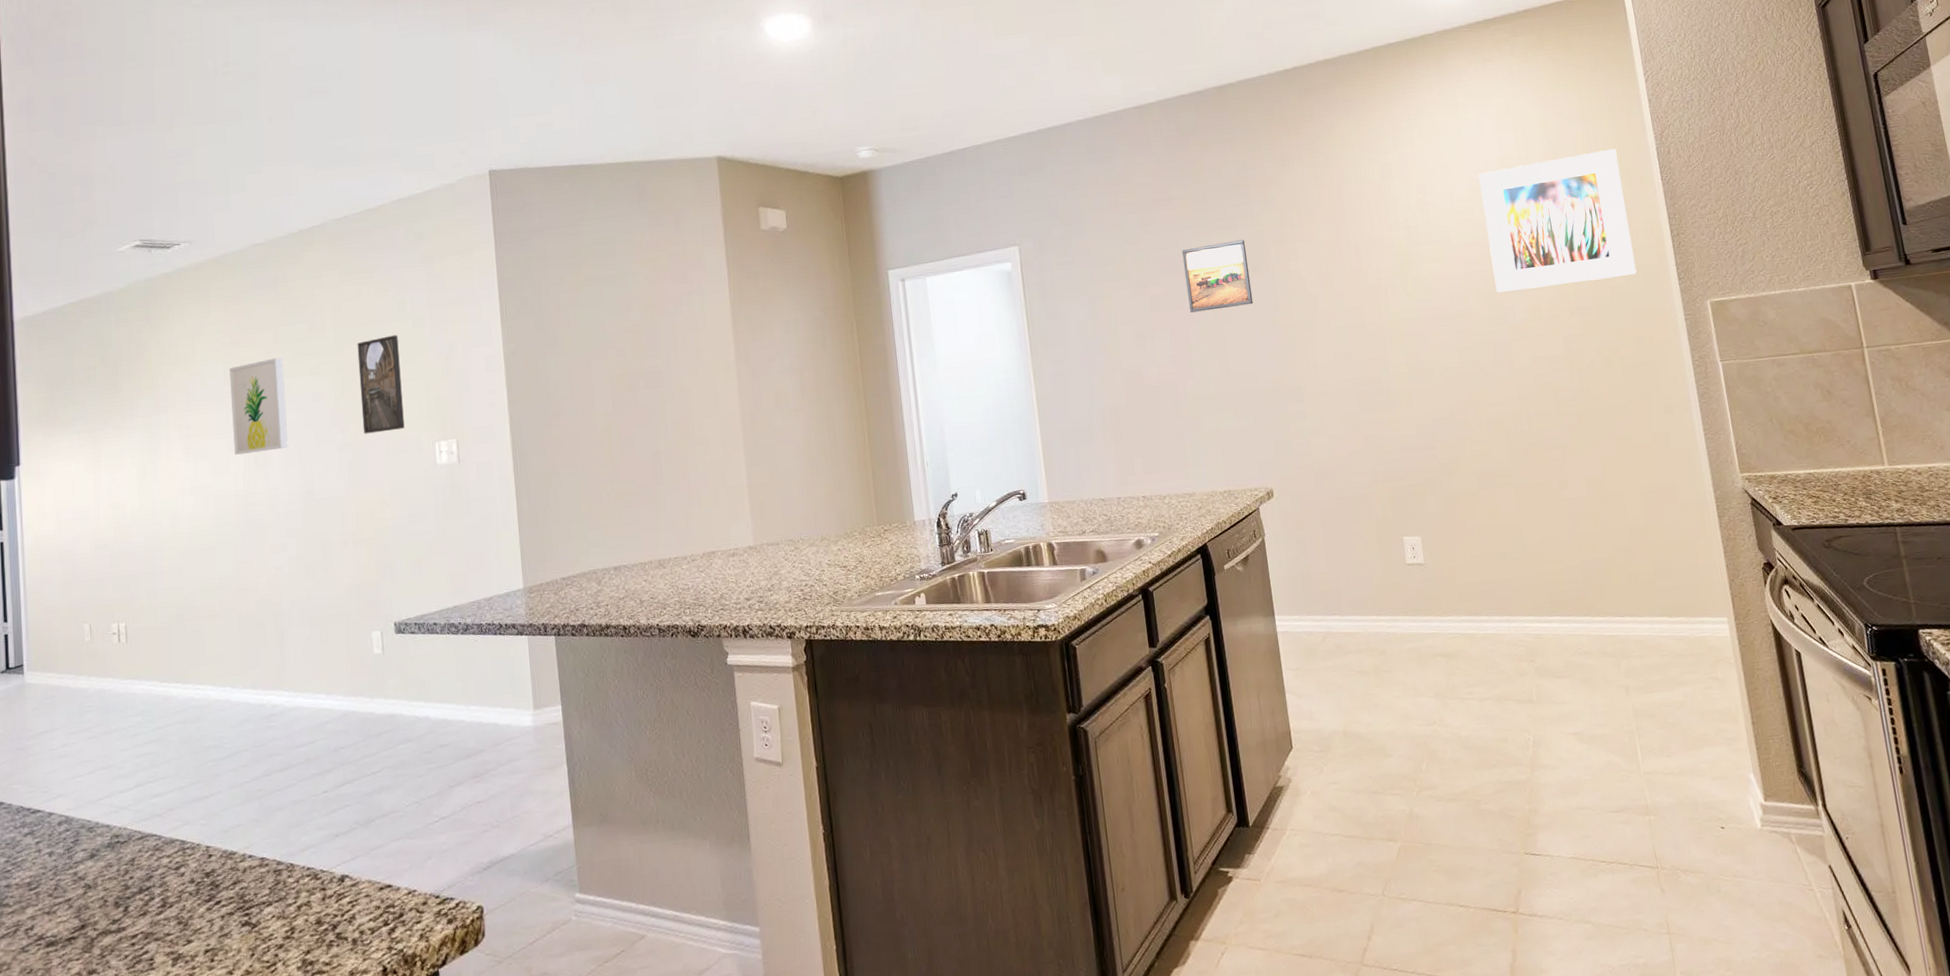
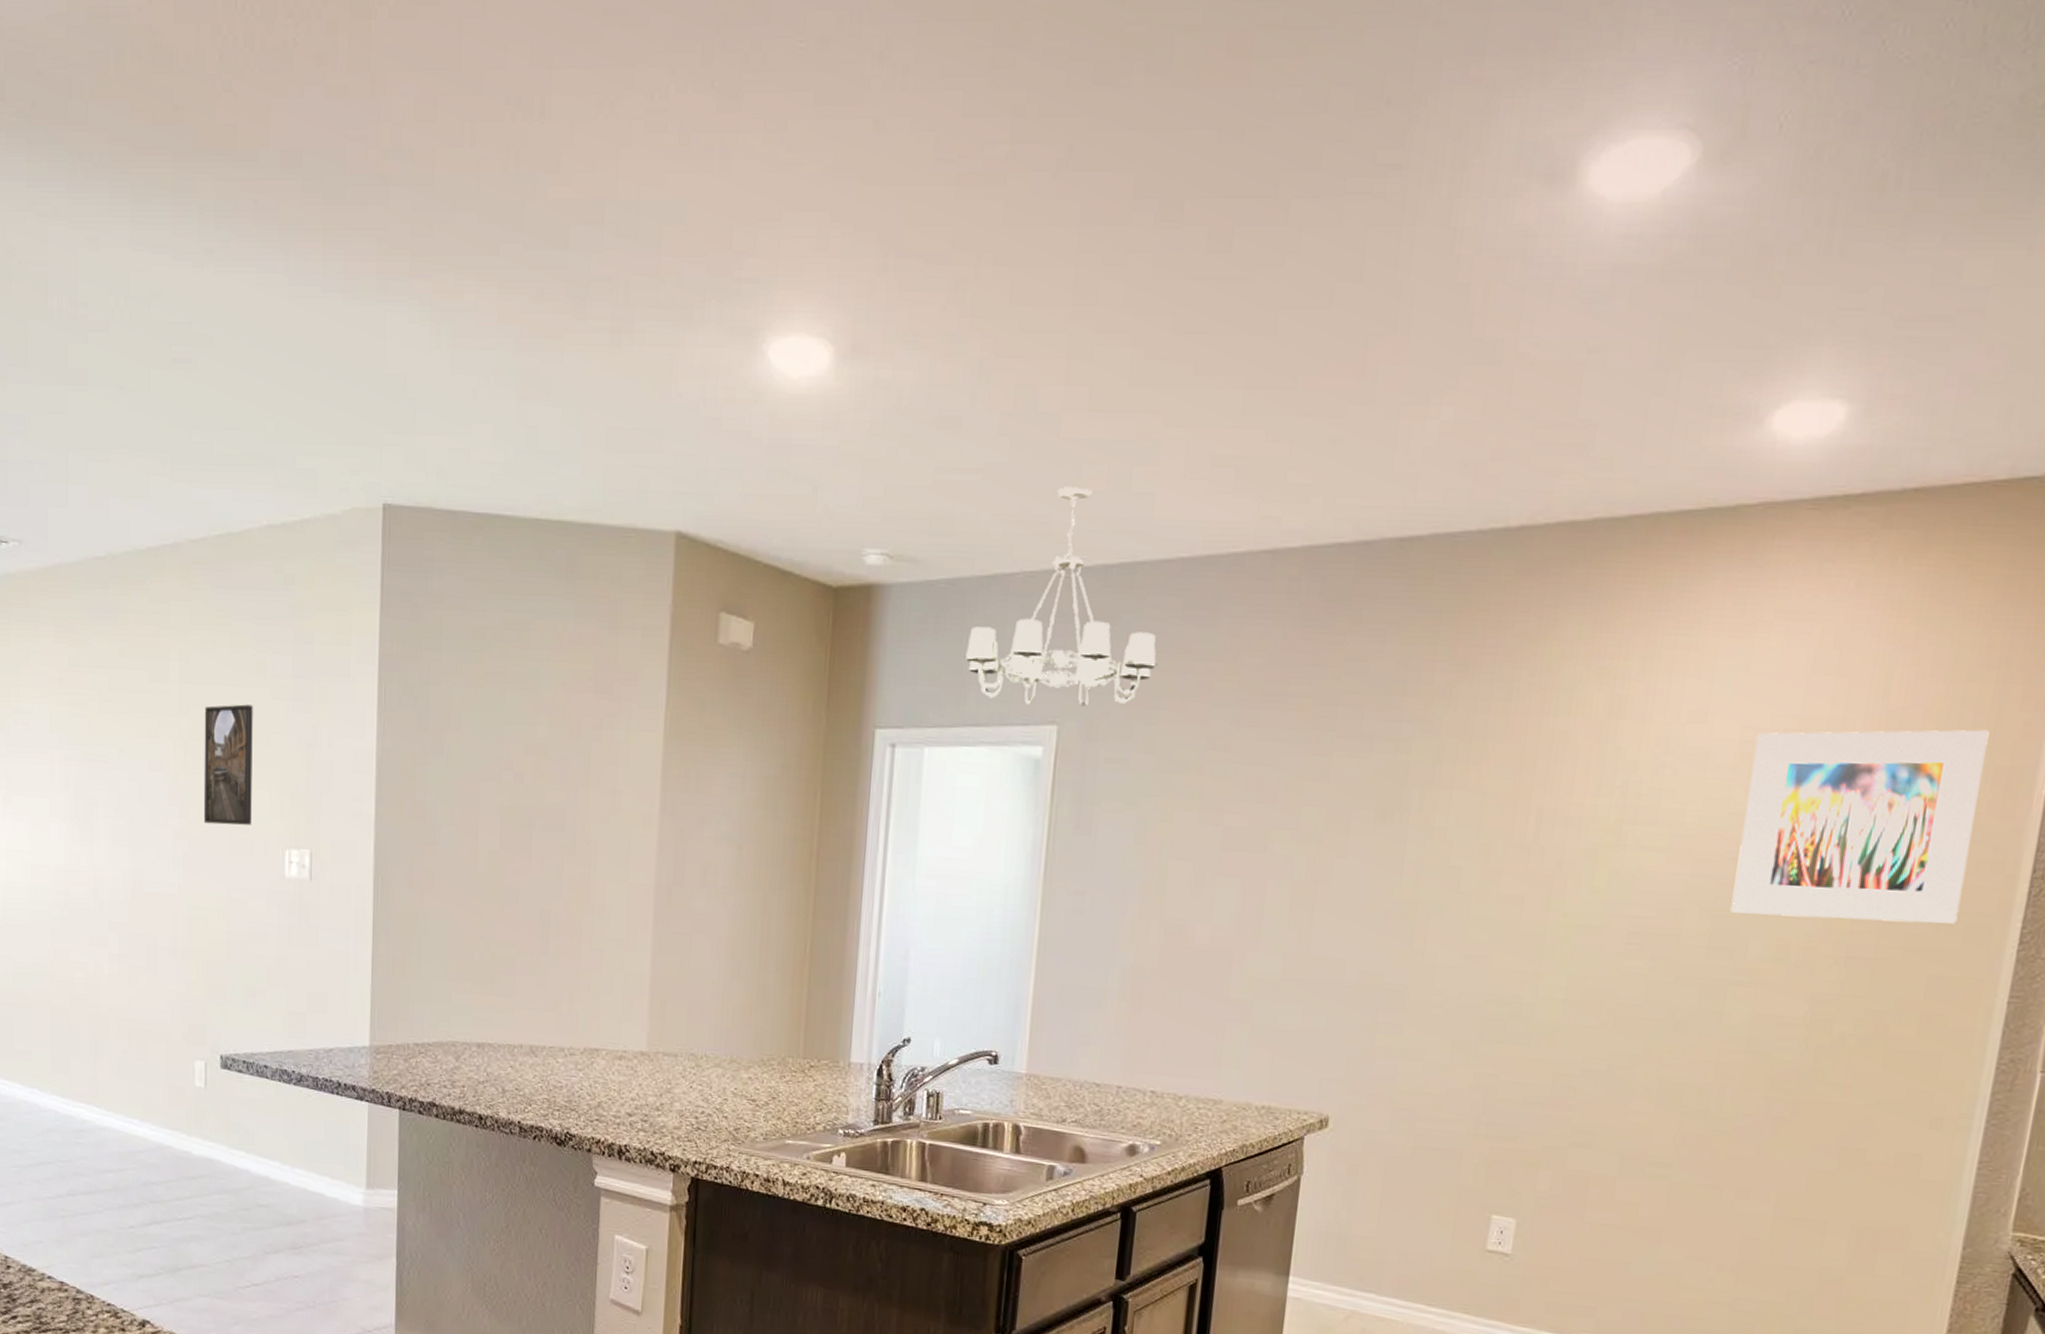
wall art: present [229,357,288,455] -> none [57,708,117,823]
chandelier: none [942,85,1079,236] -> present [964,487,1158,707]
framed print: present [1181,239,1254,313] -> none [1275,770,1378,865]

